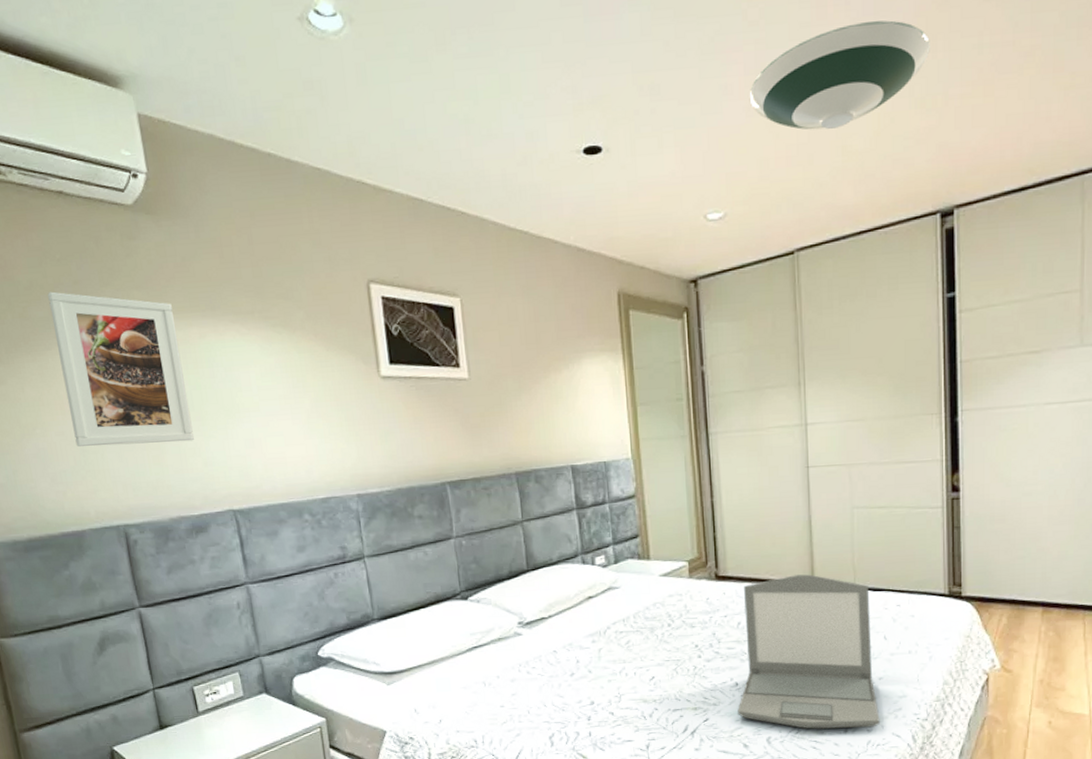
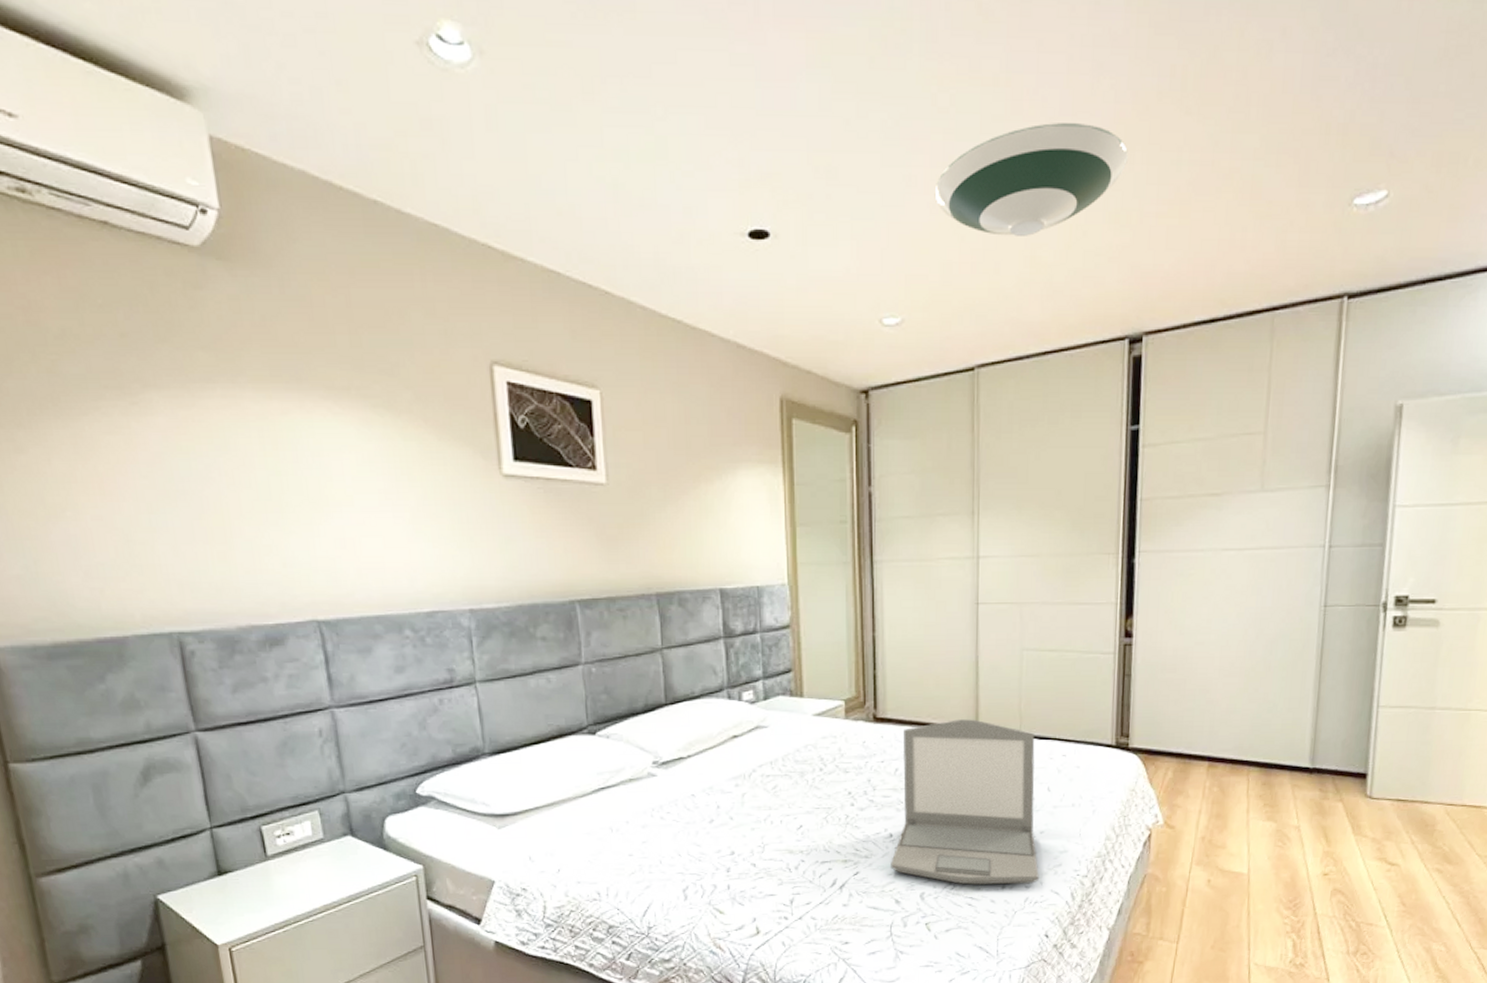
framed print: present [47,291,194,447] -> none [85,344,271,537]

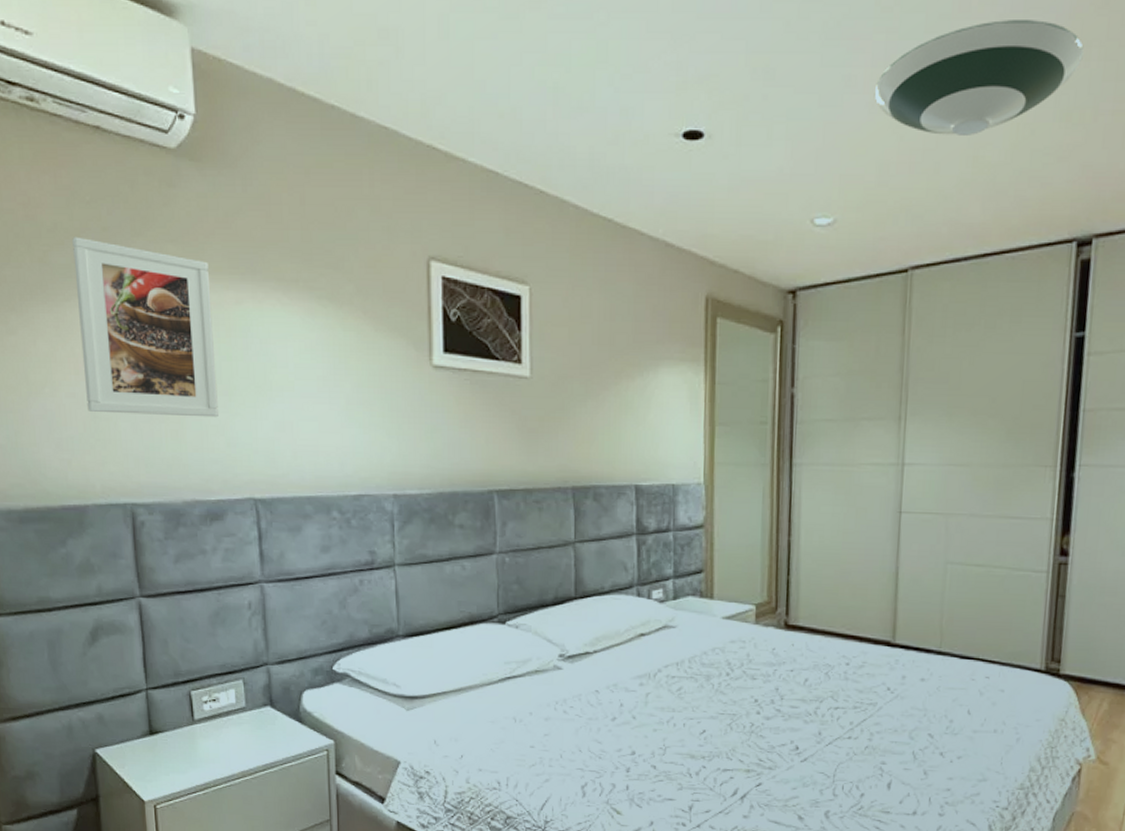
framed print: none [85,344,271,537] -> present [72,236,218,418]
laptop: present [891,719,1039,885] -> none [795,632,956,812]

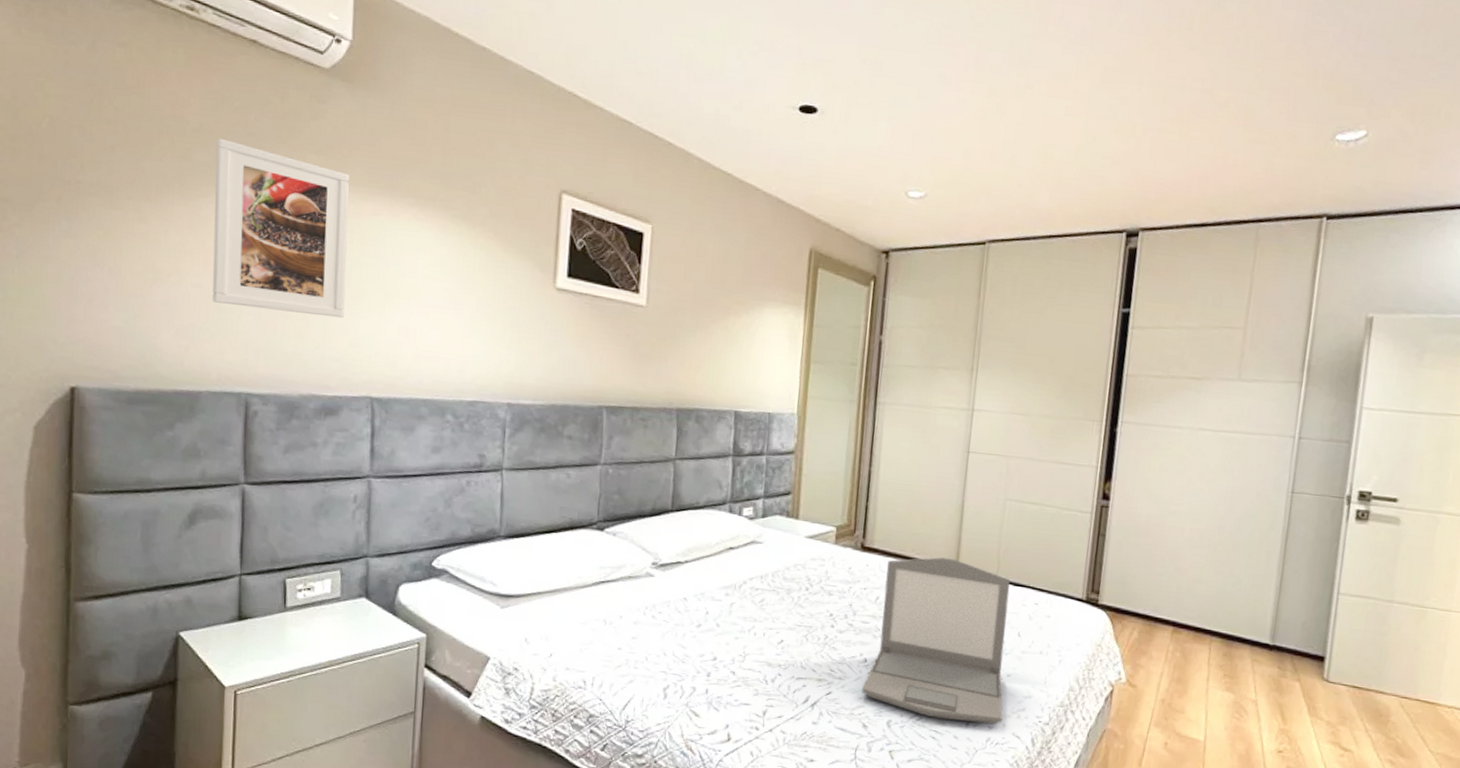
laptop: none [795,632,956,812] -> present [862,557,1011,725]
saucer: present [874,20,1084,135] -> none [964,44,1138,136]

